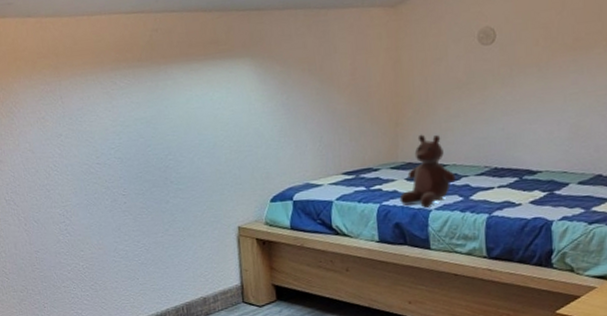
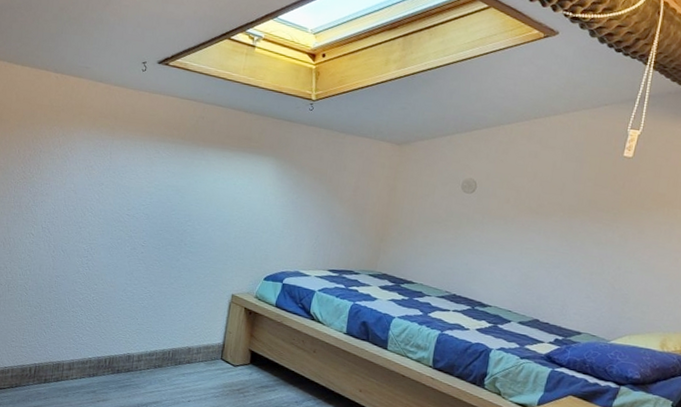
teddy bear: present [399,134,456,208] -> none [370,253,421,314]

